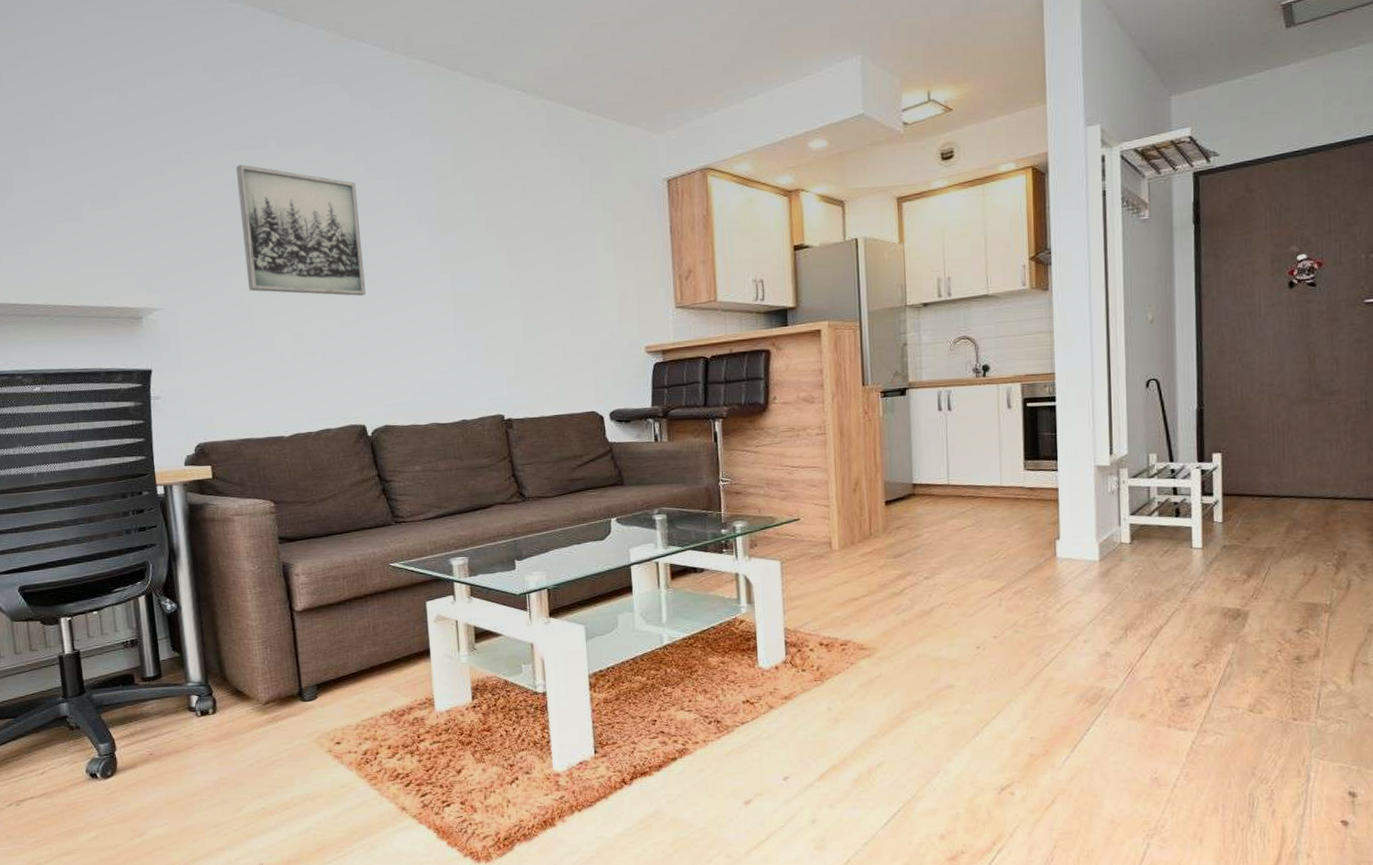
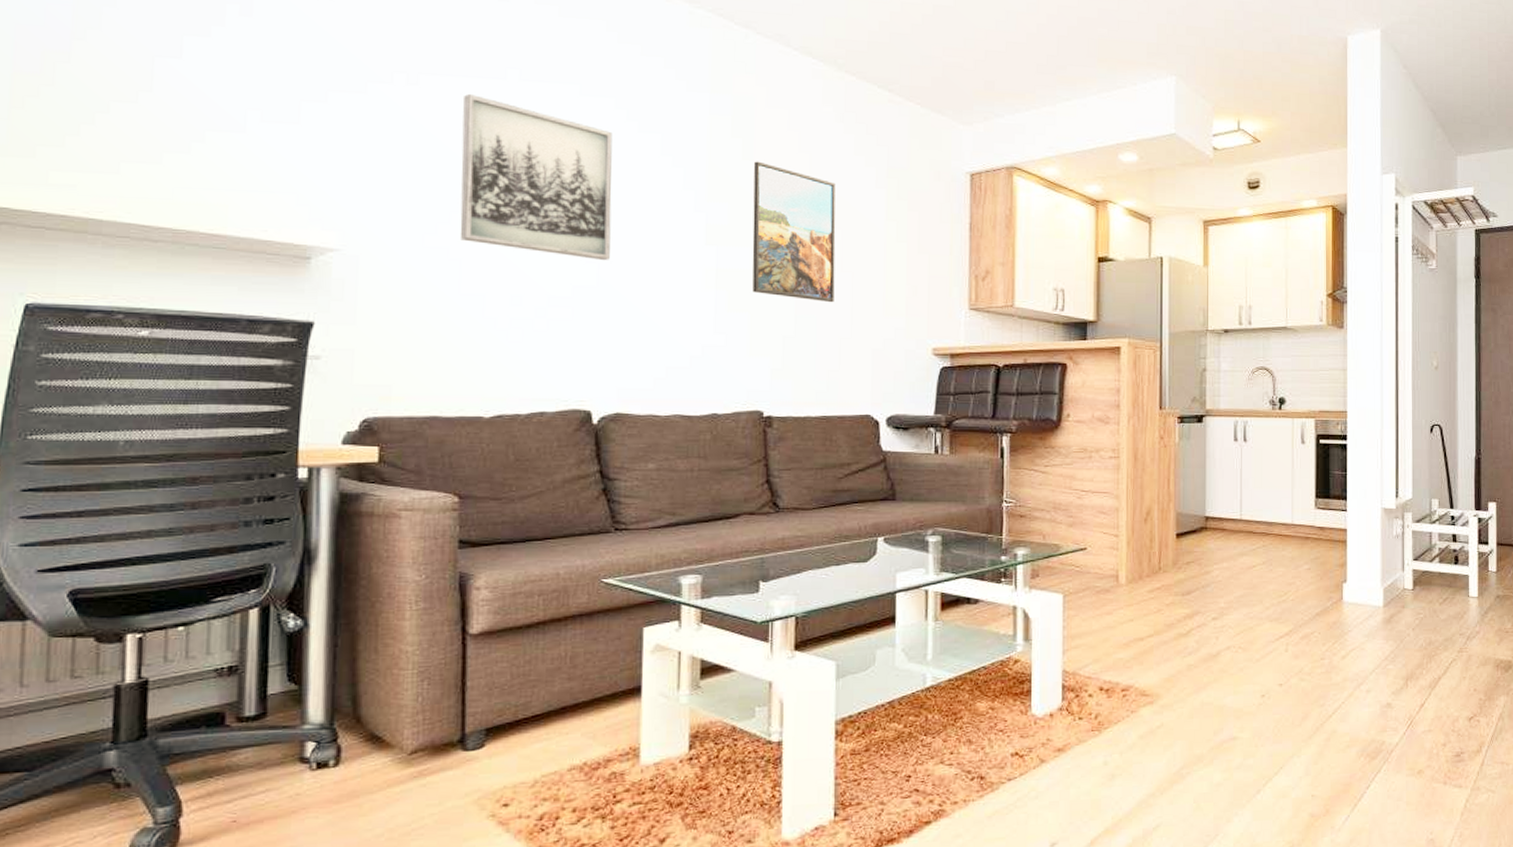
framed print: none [475,192,555,314] -> present [752,161,836,303]

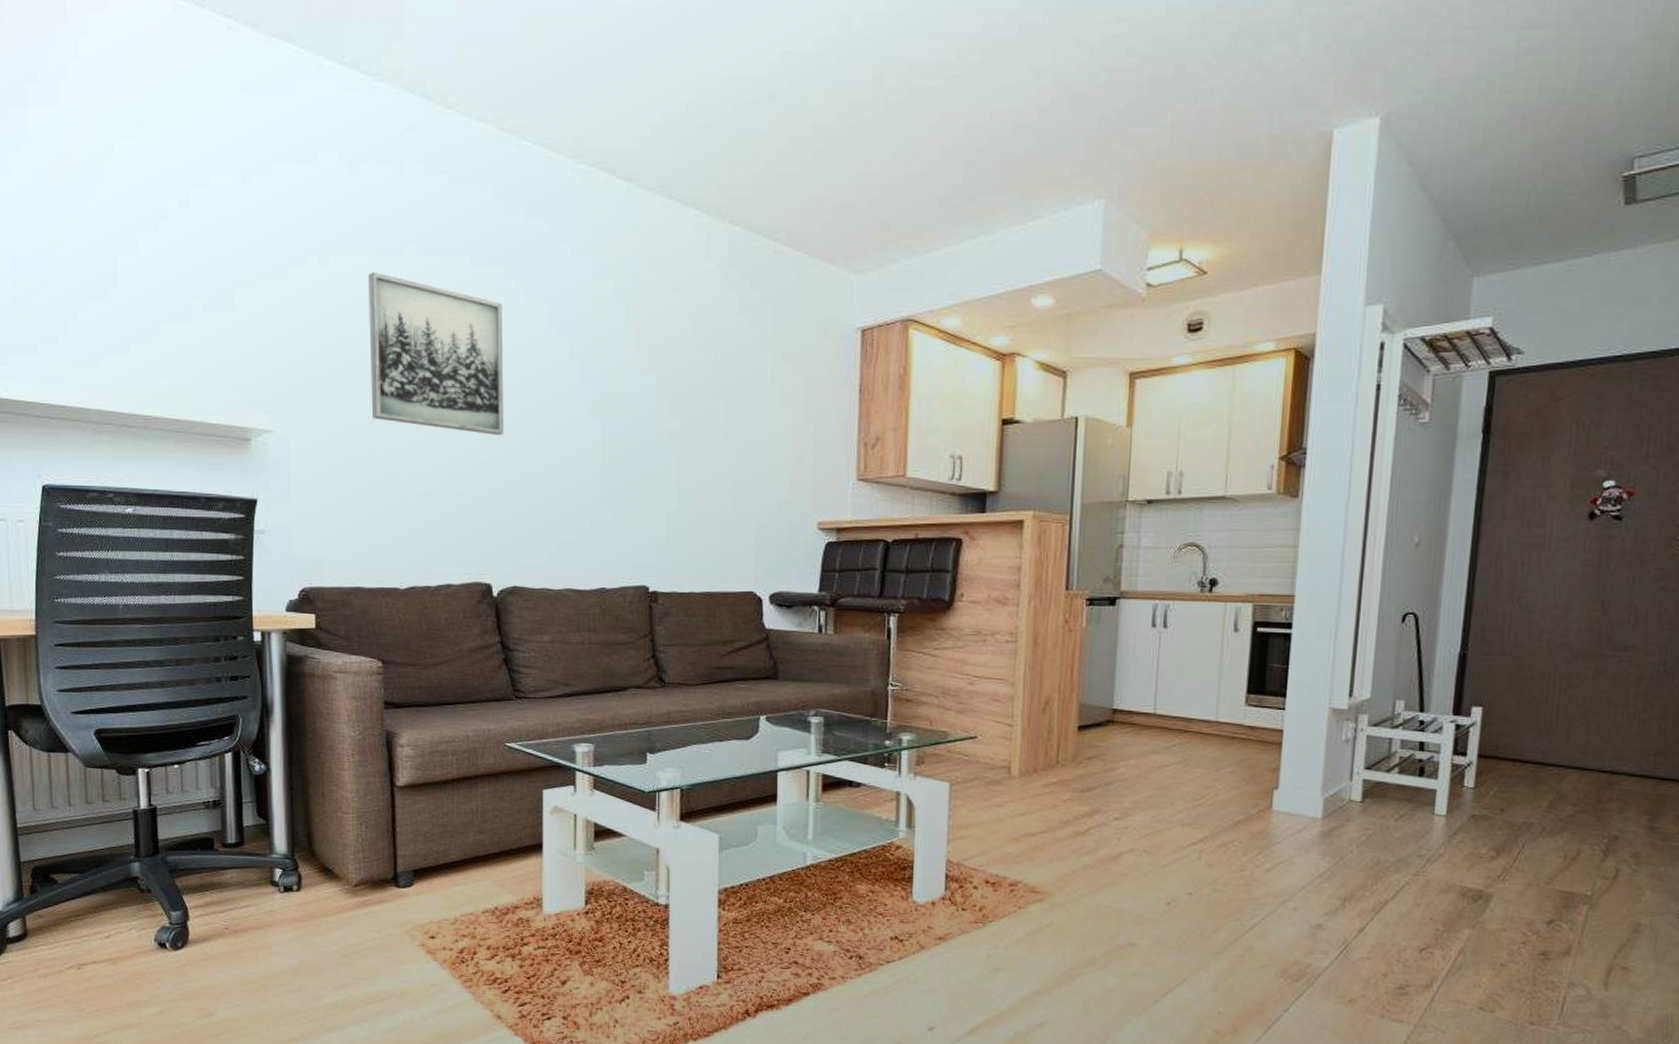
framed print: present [752,161,836,303] -> none [636,326,719,475]

